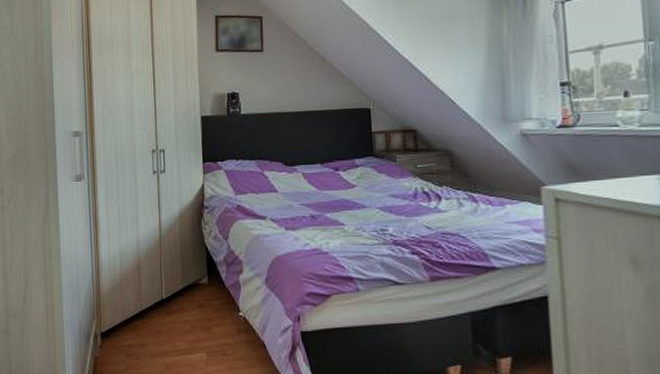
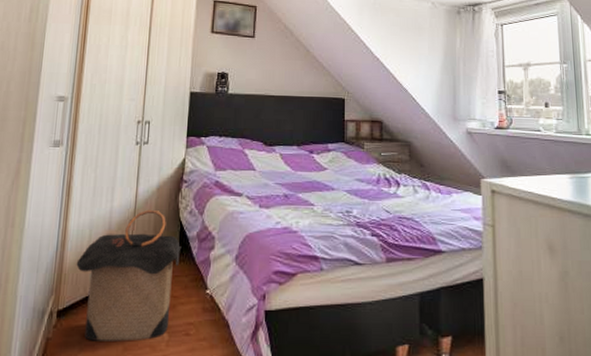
laundry hamper: none [112,236,210,361] -> present [76,209,182,341]

